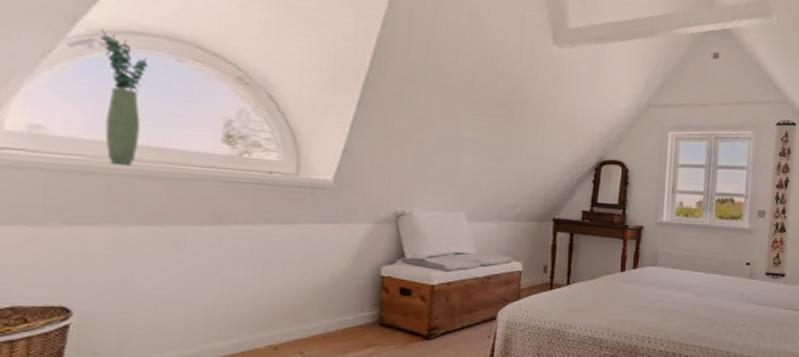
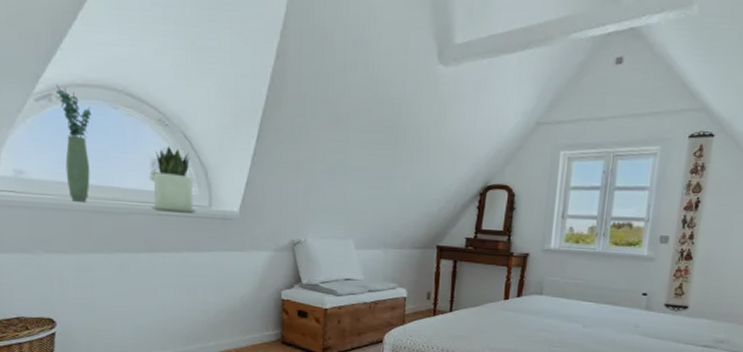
planter: none [220,106,281,182] -> present [151,145,197,214]

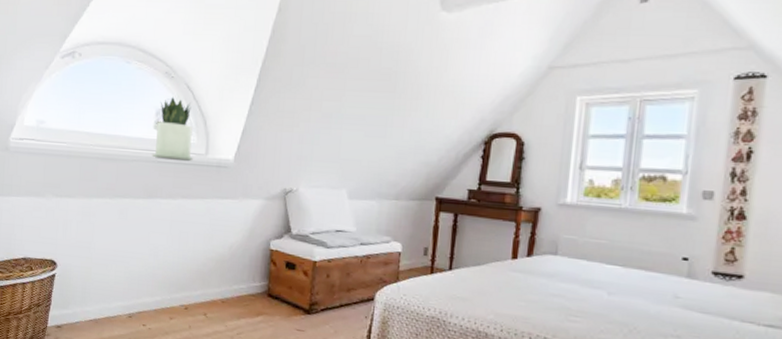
vase: present [55,84,92,204] -> none [79,43,108,151]

